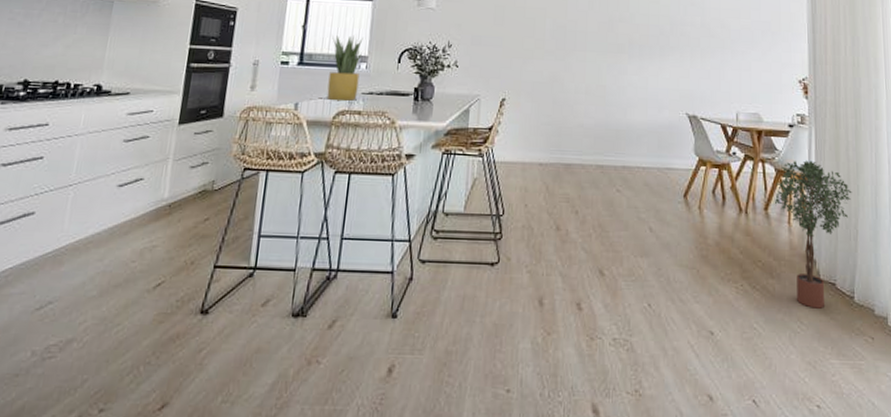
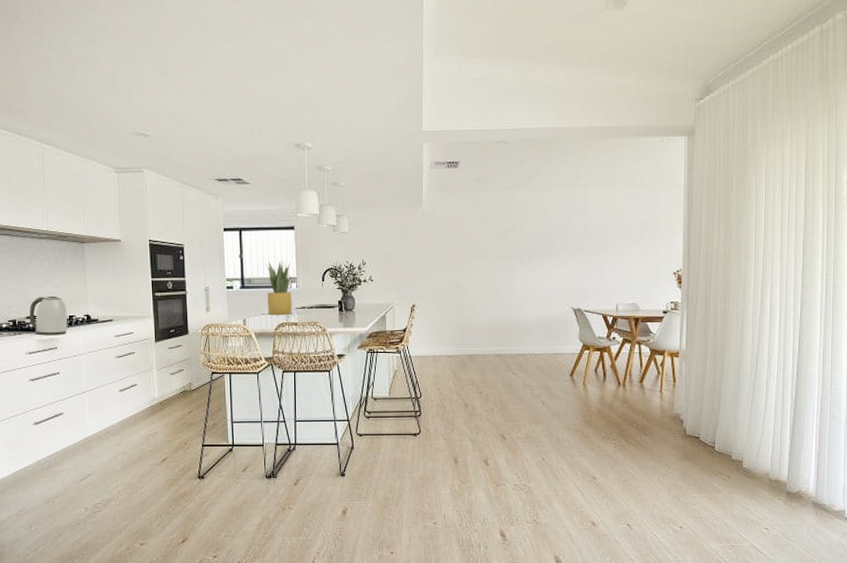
kettle: none [20,57,74,109] -> present [29,295,68,336]
potted tree: present [774,160,852,309] -> none [648,340,718,457]

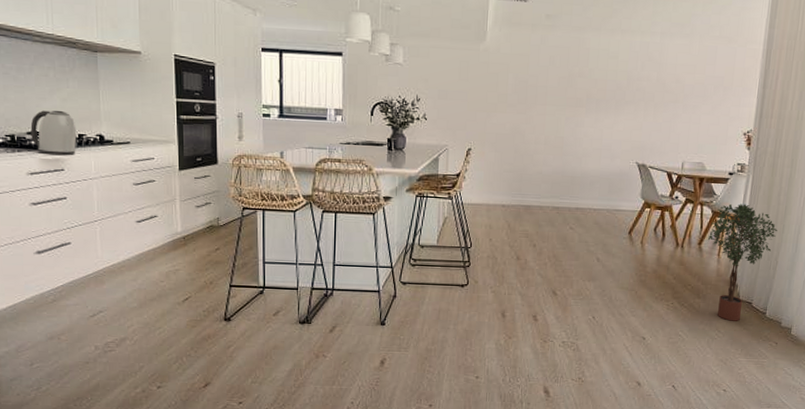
planter: present [265,260,292,316] -> none [308,89,337,151]
potted tree: none [648,340,718,457] -> present [707,204,778,321]

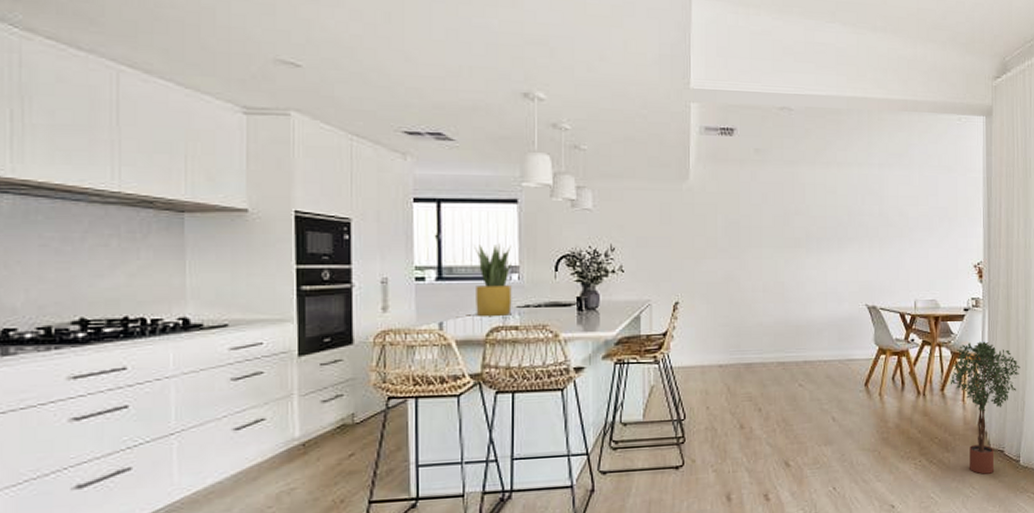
kettle: present [30,110,77,156] -> none [77,289,149,351]
planter: none [308,89,337,151] -> present [474,243,512,318]

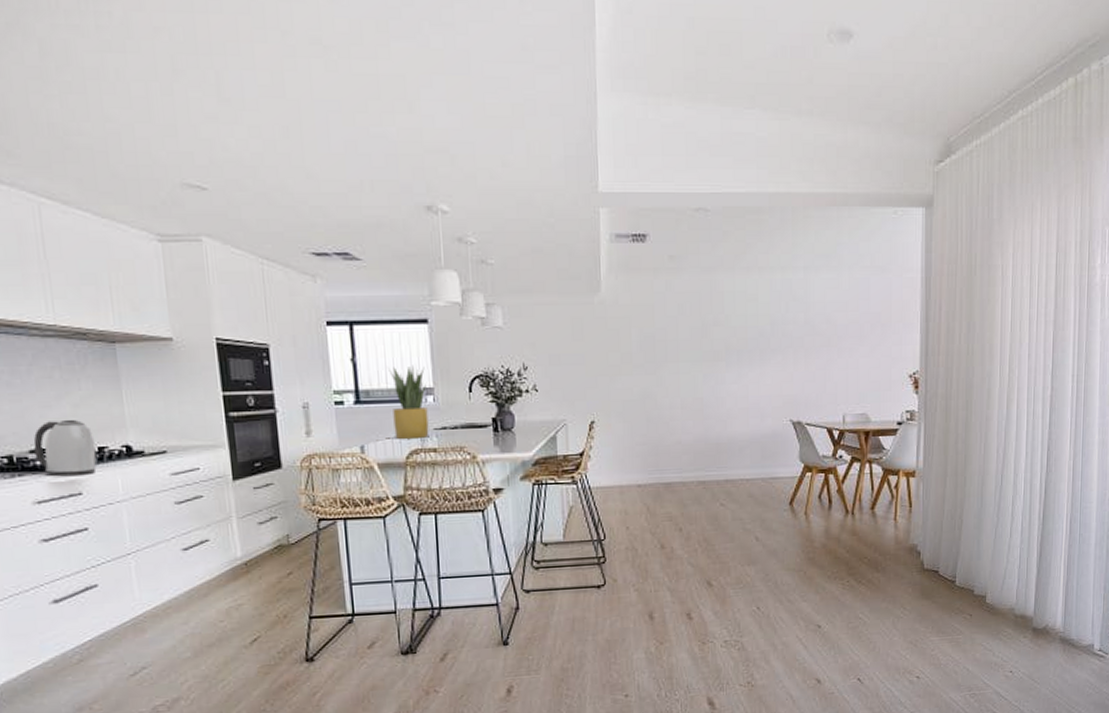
kettle: none [77,289,149,351] -> present [33,419,97,477]
potted tree: present [950,341,1020,474] -> none [880,457,959,595]

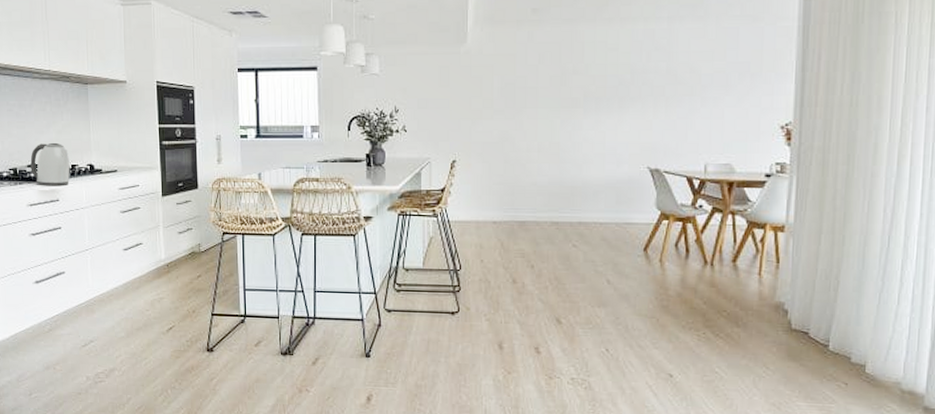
planter: present [388,365,429,440] -> none [283,106,313,170]

